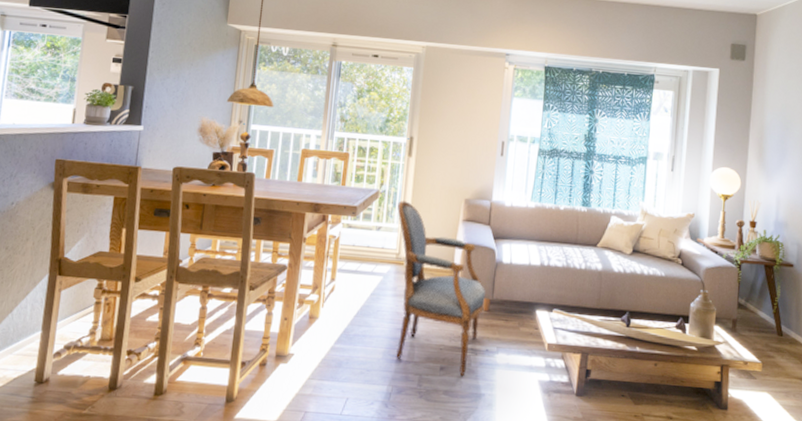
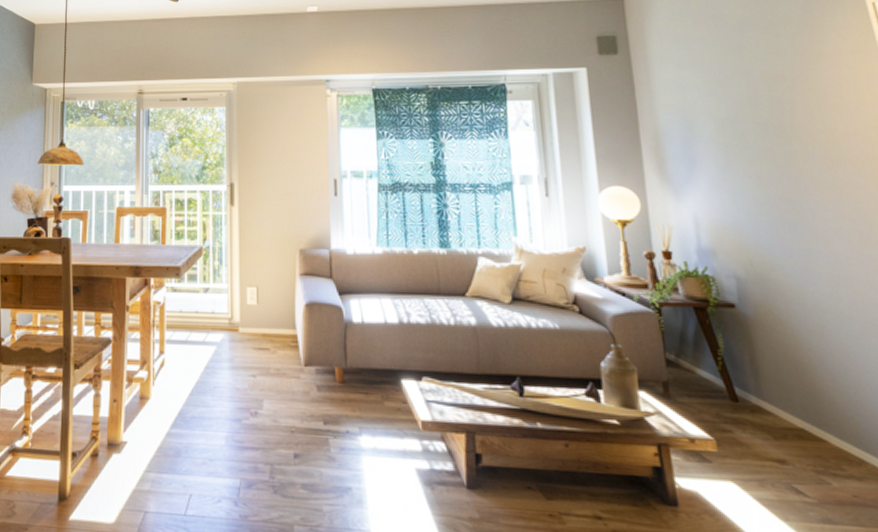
armchair: present [396,201,486,377] -> none [224,257,338,466]

